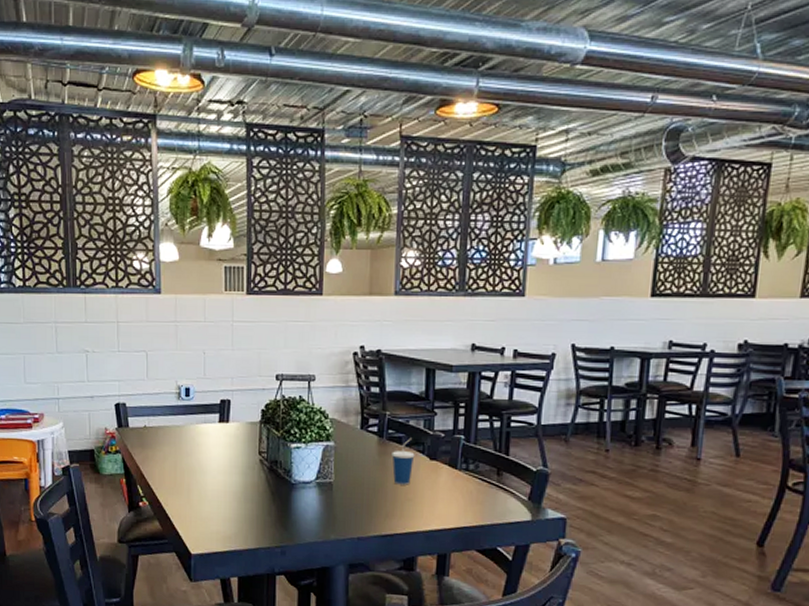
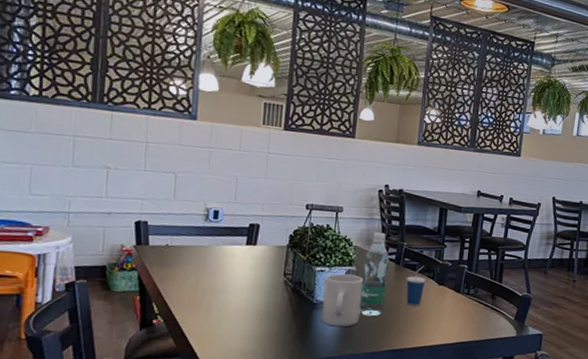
cup: none [300,450,344,510] -> present [320,273,364,327]
bottle: none [341,401,371,498] -> present [359,232,390,317]

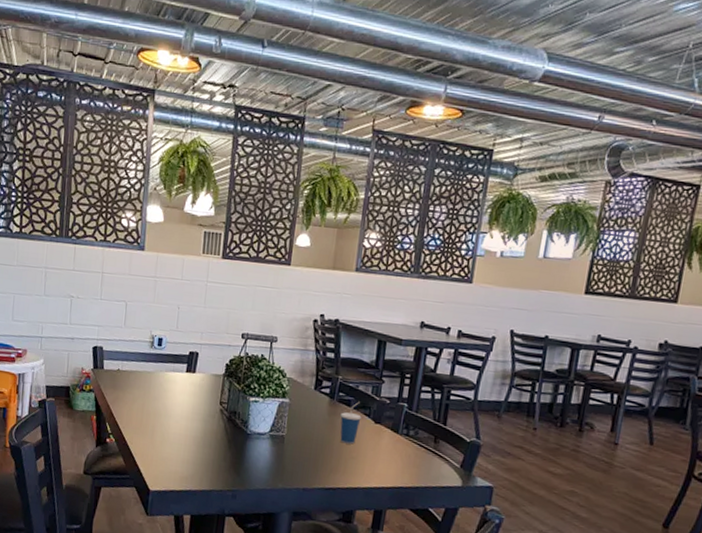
cup: present [320,273,364,327] -> none [254,404,297,460]
bottle: present [359,232,390,317] -> none [292,363,324,452]

